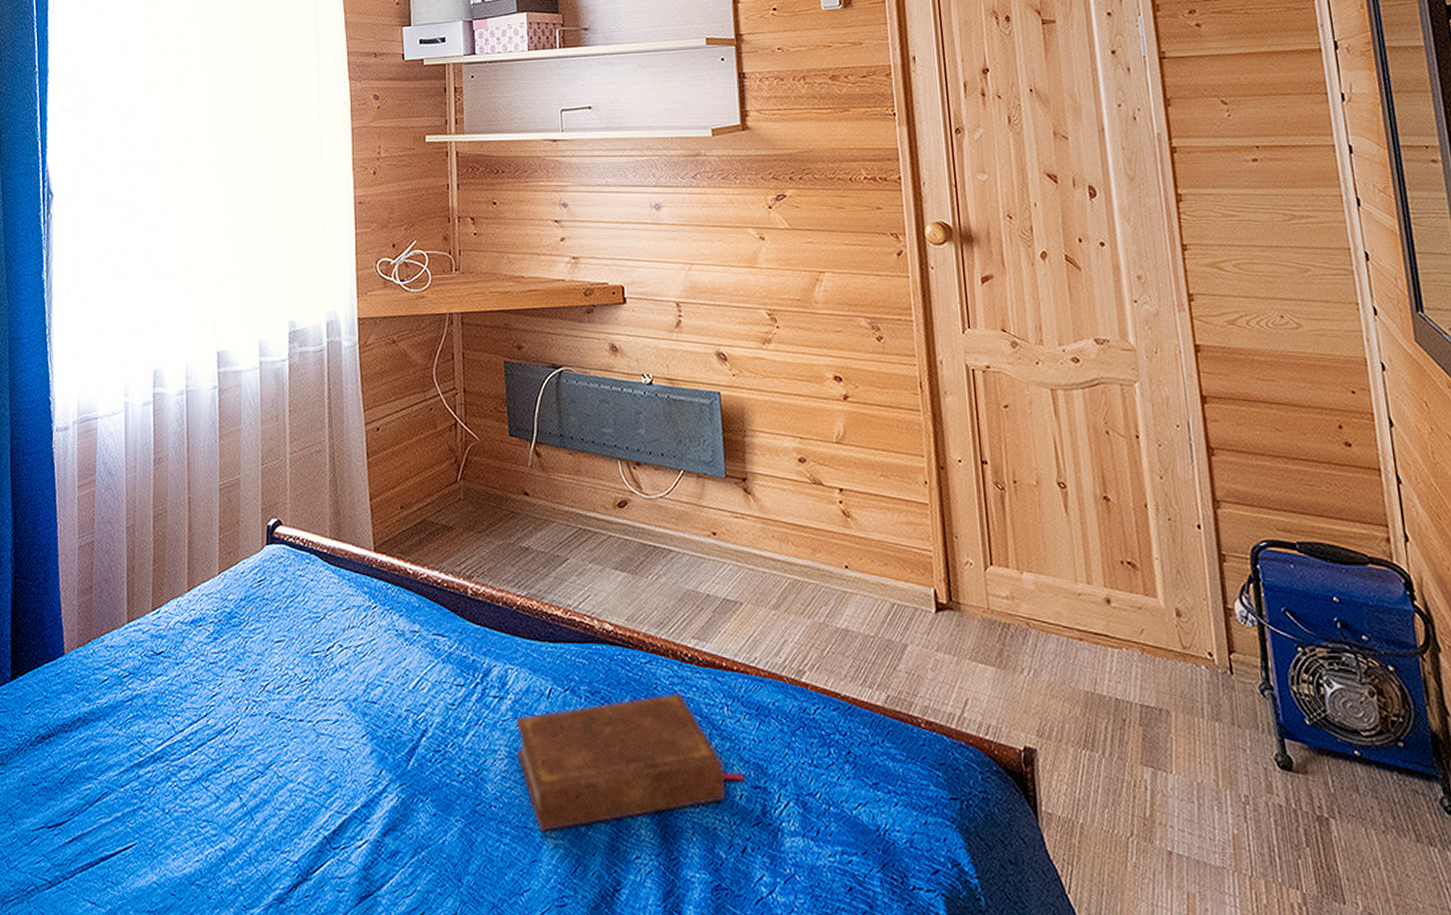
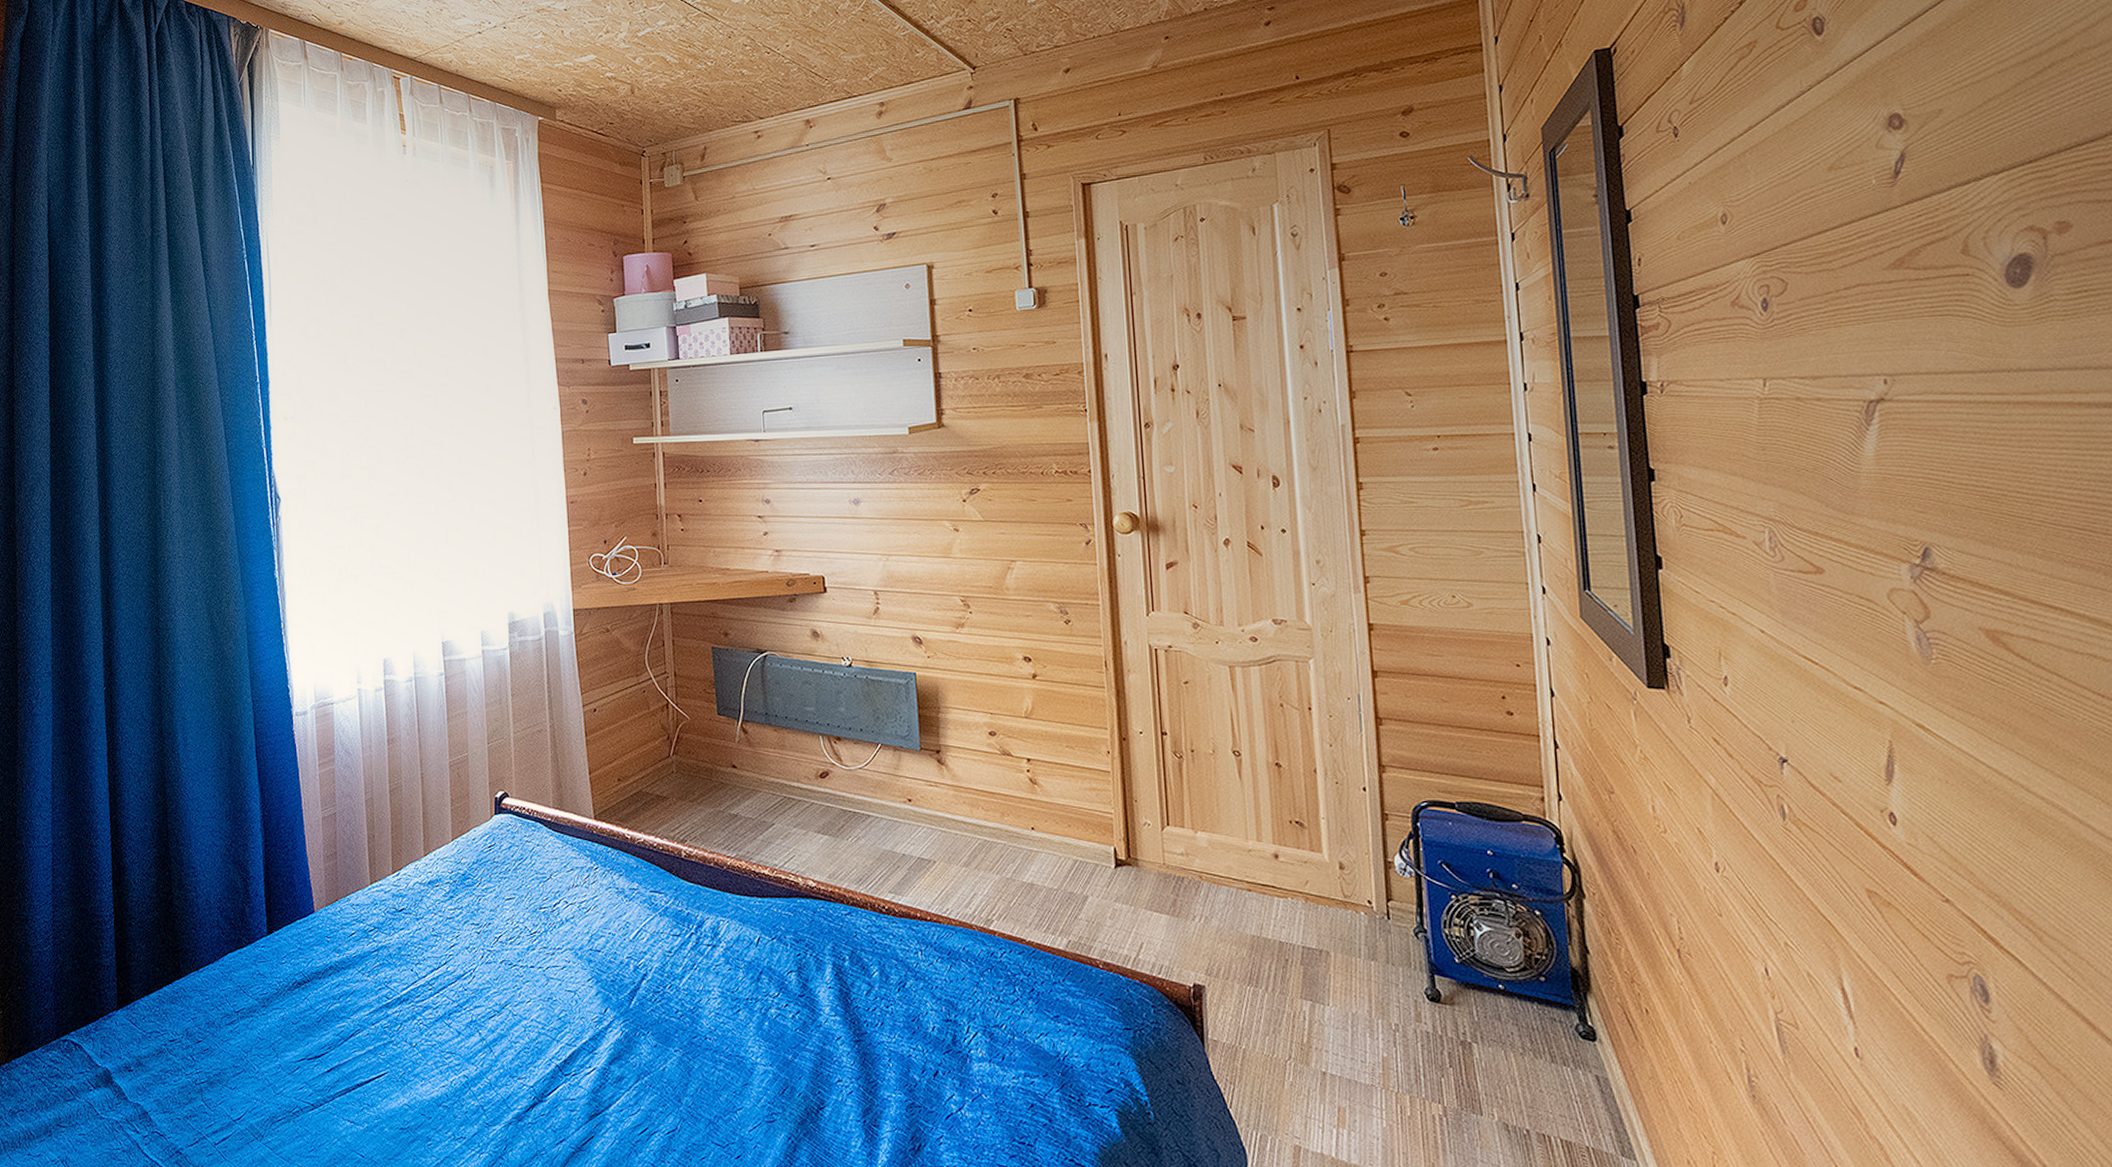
book: present [515,692,746,832] -> none [727,939,938,1060]

